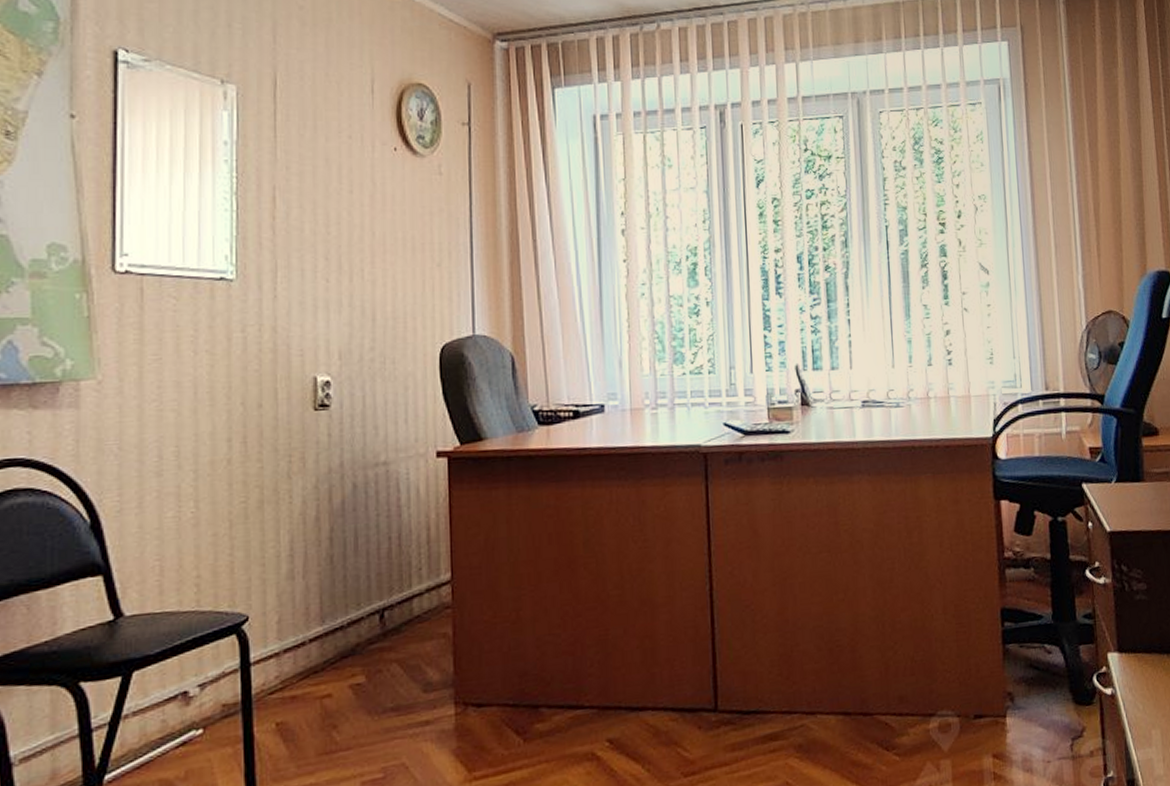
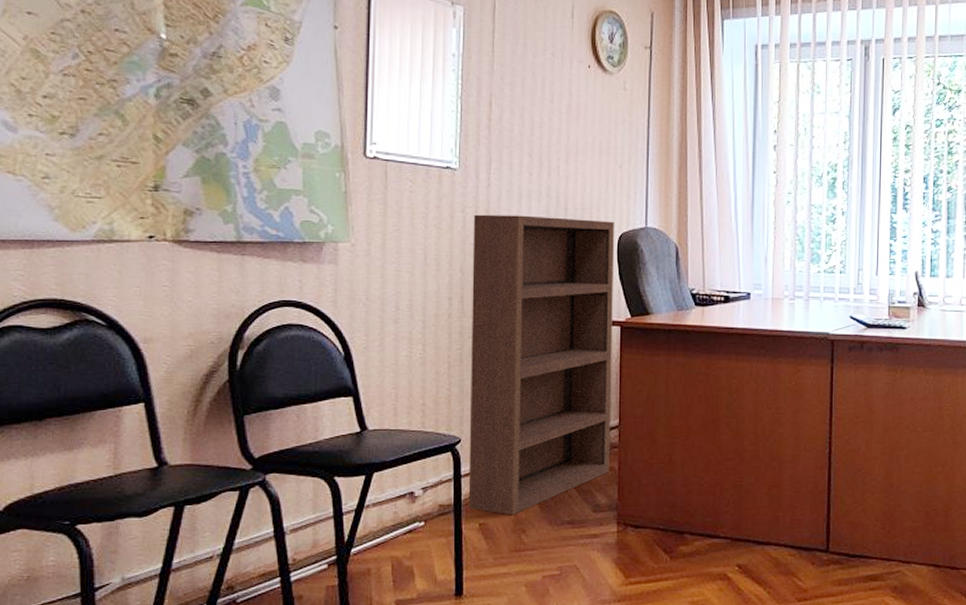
bookcase: none [256,330,442,708] -> present [468,214,615,515]

